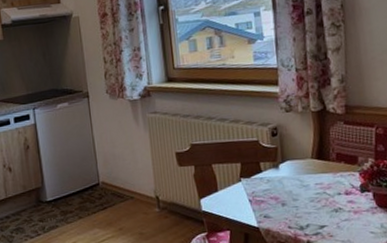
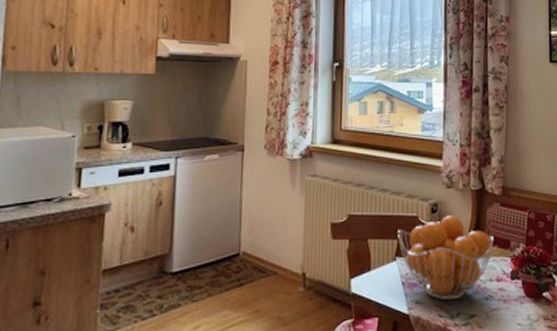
fruit basket: none [240,137,340,214] -> present [398,216,494,301]

